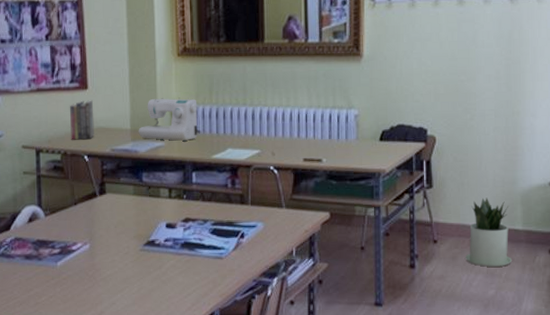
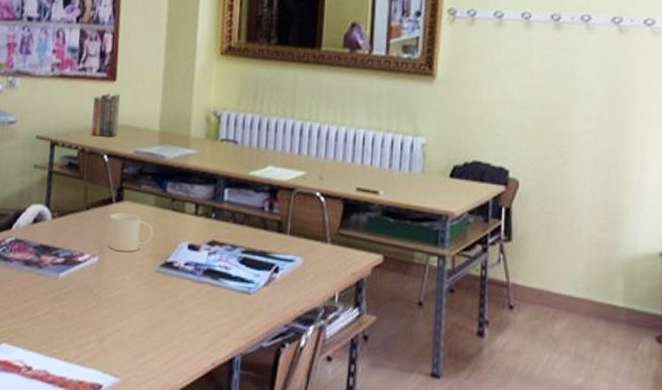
mug: none [95,203,135,237] -> present [108,212,154,252]
sewing machine: present [138,97,198,142] -> none [167,99,238,152]
planter: present [465,197,513,267] -> none [548,261,609,350]

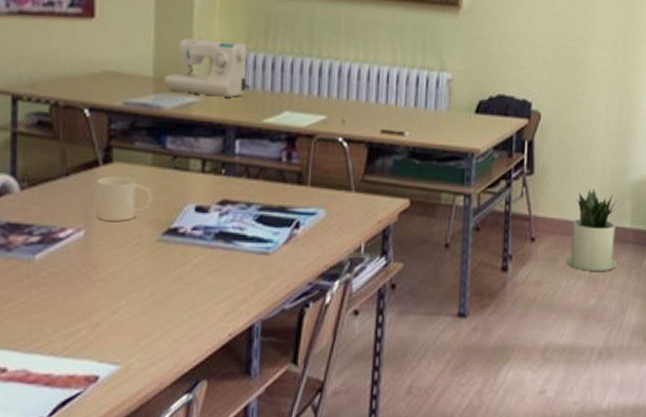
books: present [91,92,121,138] -> none [64,32,102,87]
sewing machine: none [167,99,238,152] -> present [163,37,248,99]
planter: none [548,261,609,350] -> present [566,188,618,271]

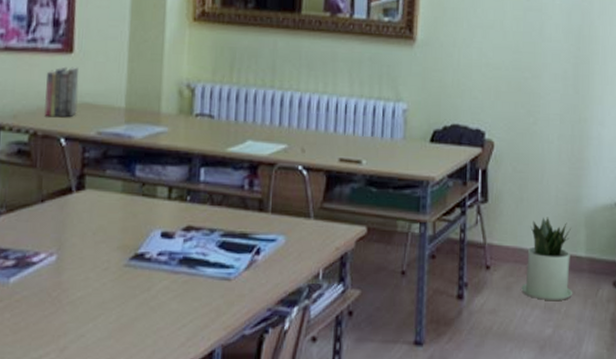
books: none [64,32,102,87] -> present [44,66,79,118]
mug: present [96,175,152,221] -> none [68,202,121,246]
sewing machine: present [163,37,248,99] -> none [135,71,214,128]

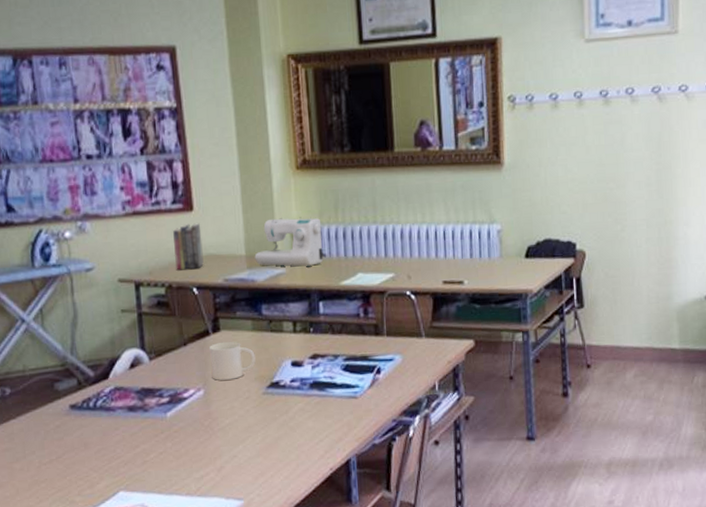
mug: none [68,202,121,246] -> present [208,341,256,380]
sewing machine: none [135,71,214,128] -> present [254,217,324,267]
planter: present [521,217,573,300] -> none [621,315,670,391]

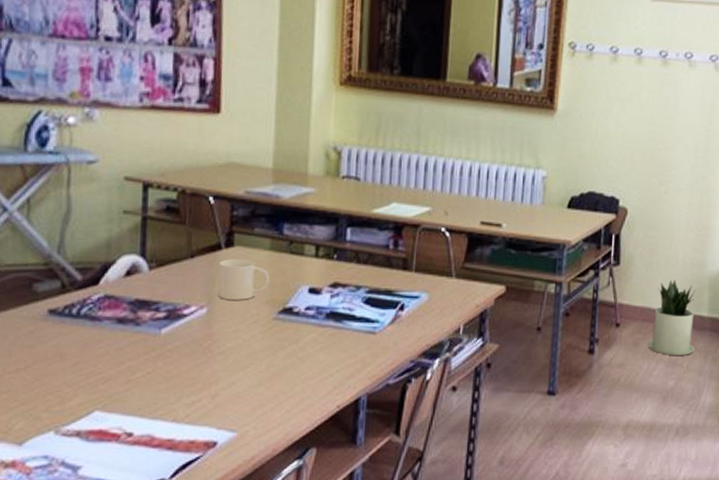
books: present [172,223,204,271] -> none [192,126,227,177]
sewing machine: present [254,217,324,267] -> none [282,133,360,190]
planter: none [621,315,670,391] -> present [648,279,697,356]

